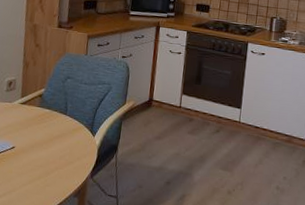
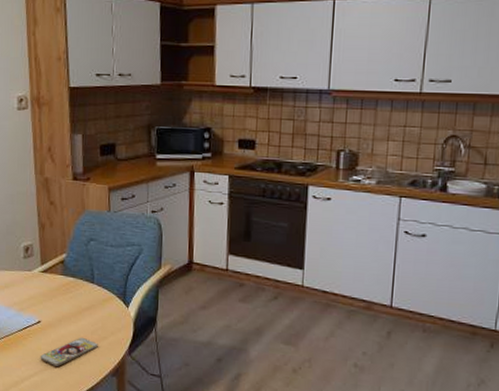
smartphone: none [10,161,65,188] -> present [40,337,98,366]

